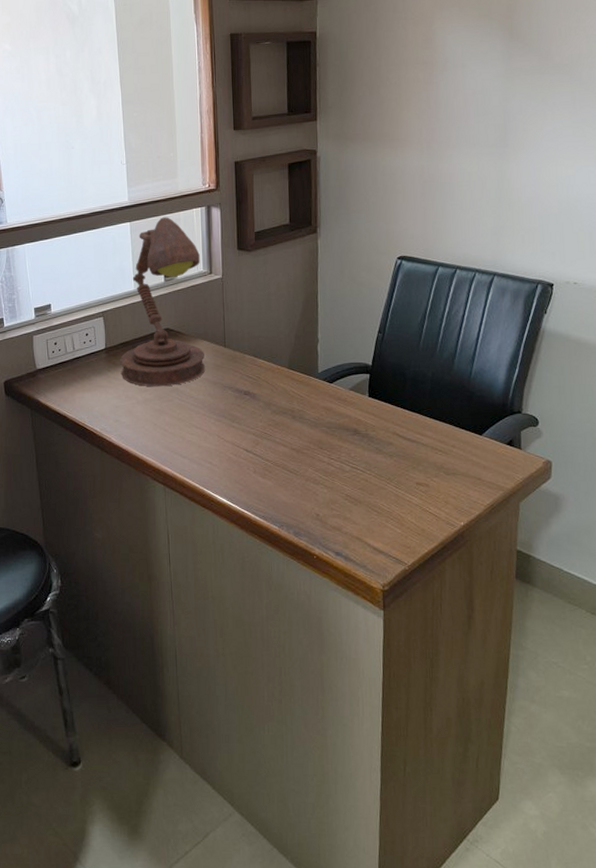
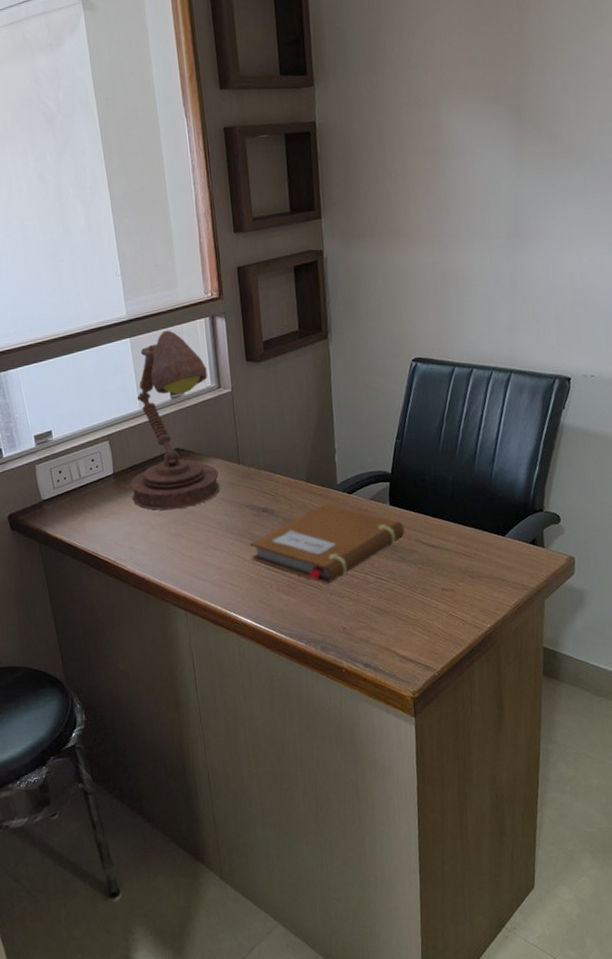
notebook: none [231,391,382,470] -> present [250,503,405,584]

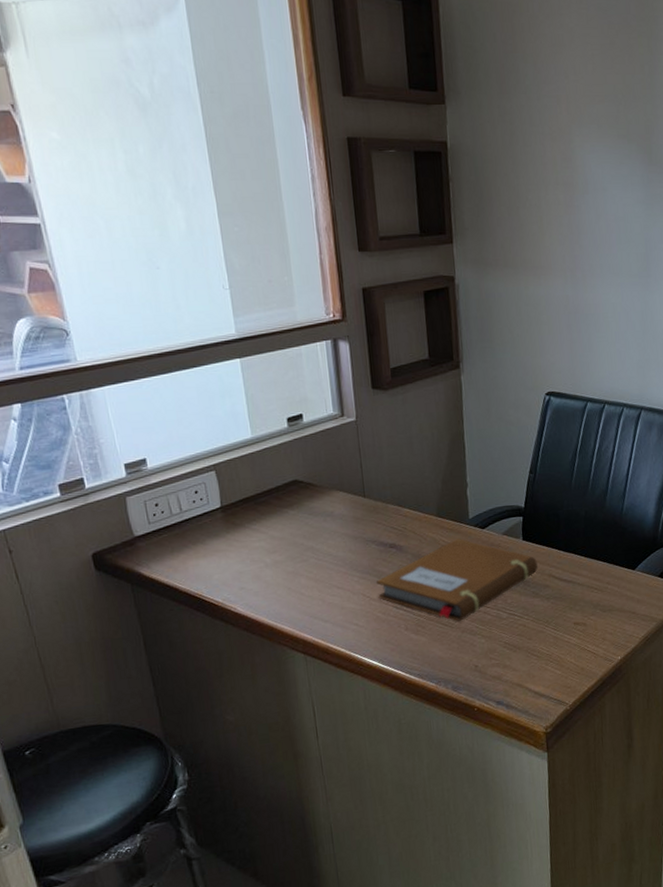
desk lamp: present [130,330,221,511] -> none [240,352,344,547]

